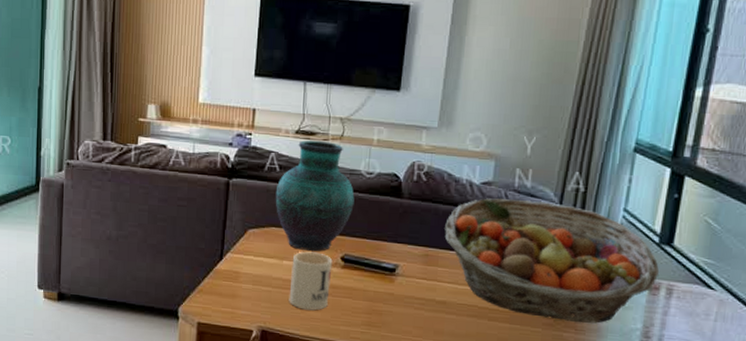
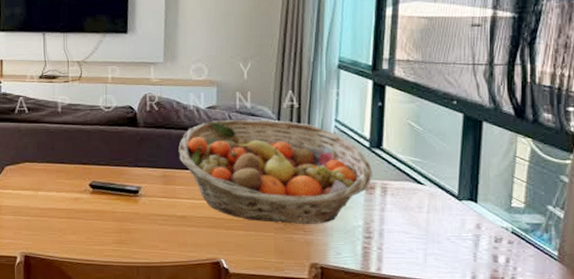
vase: present [275,140,355,252] -> none [26,82,97,182]
mug: present [289,251,333,311] -> none [46,182,83,234]

